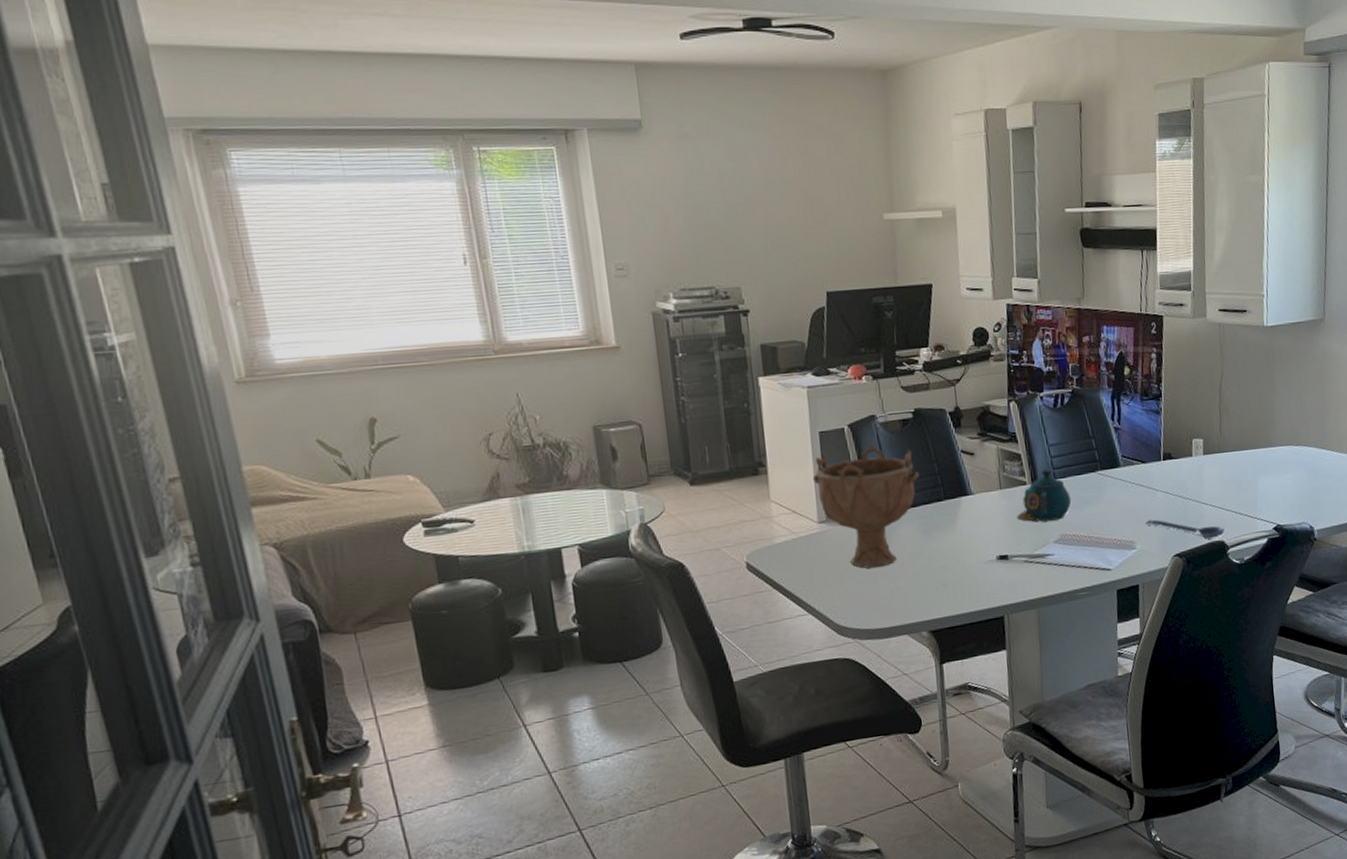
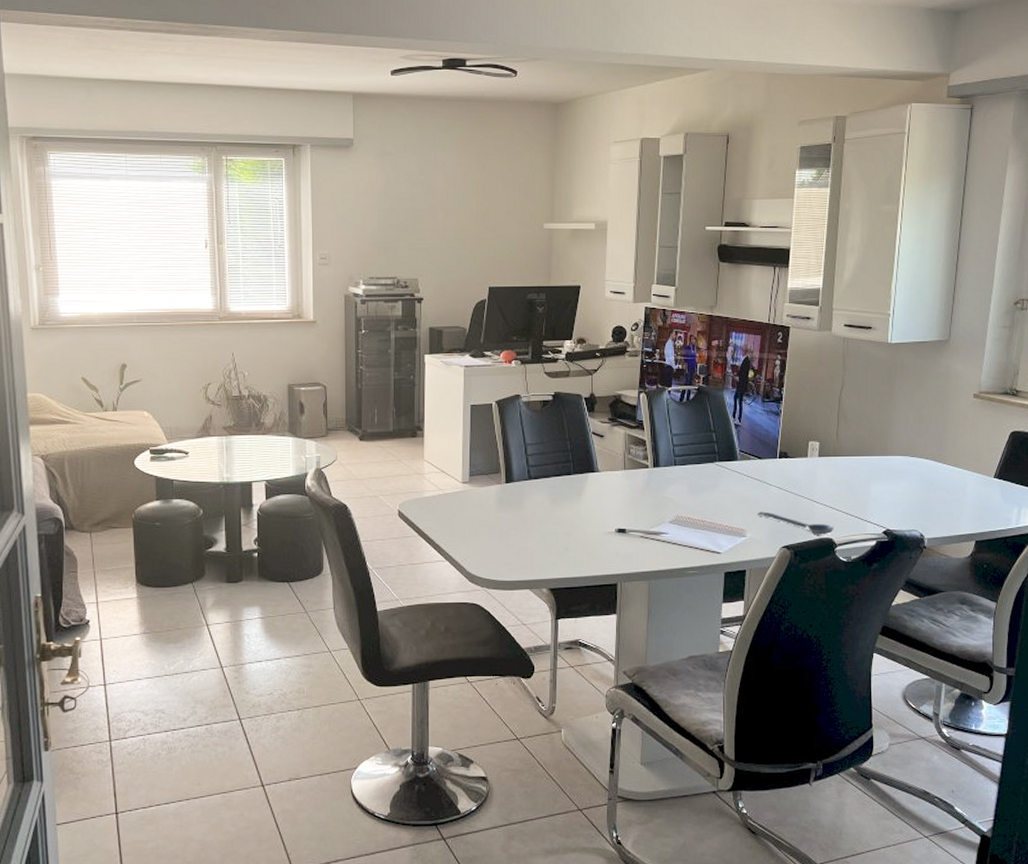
decorative bowl: present [812,442,920,569] -> none [461,418,554,528]
teapot: present [1016,469,1072,523] -> none [637,456,689,504]

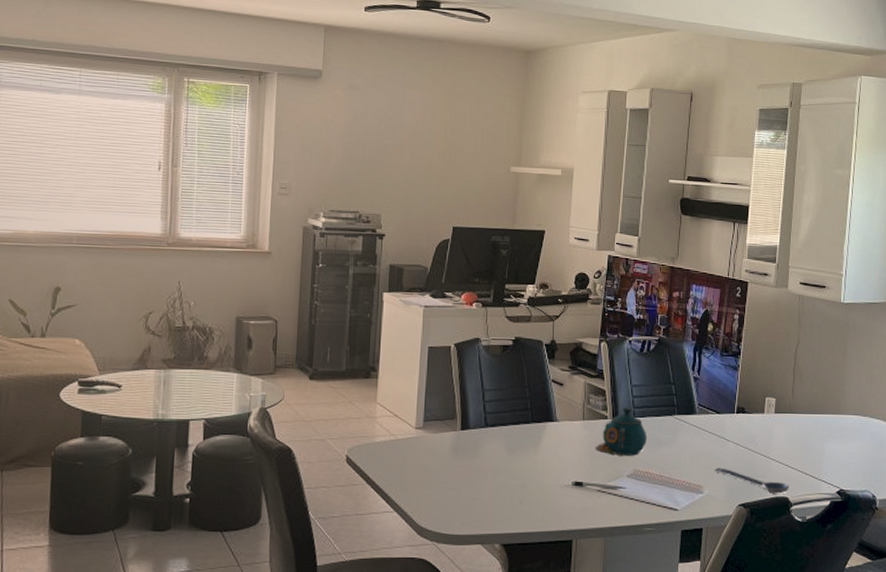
teapot: none [637,456,689,504] -> present [595,407,648,457]

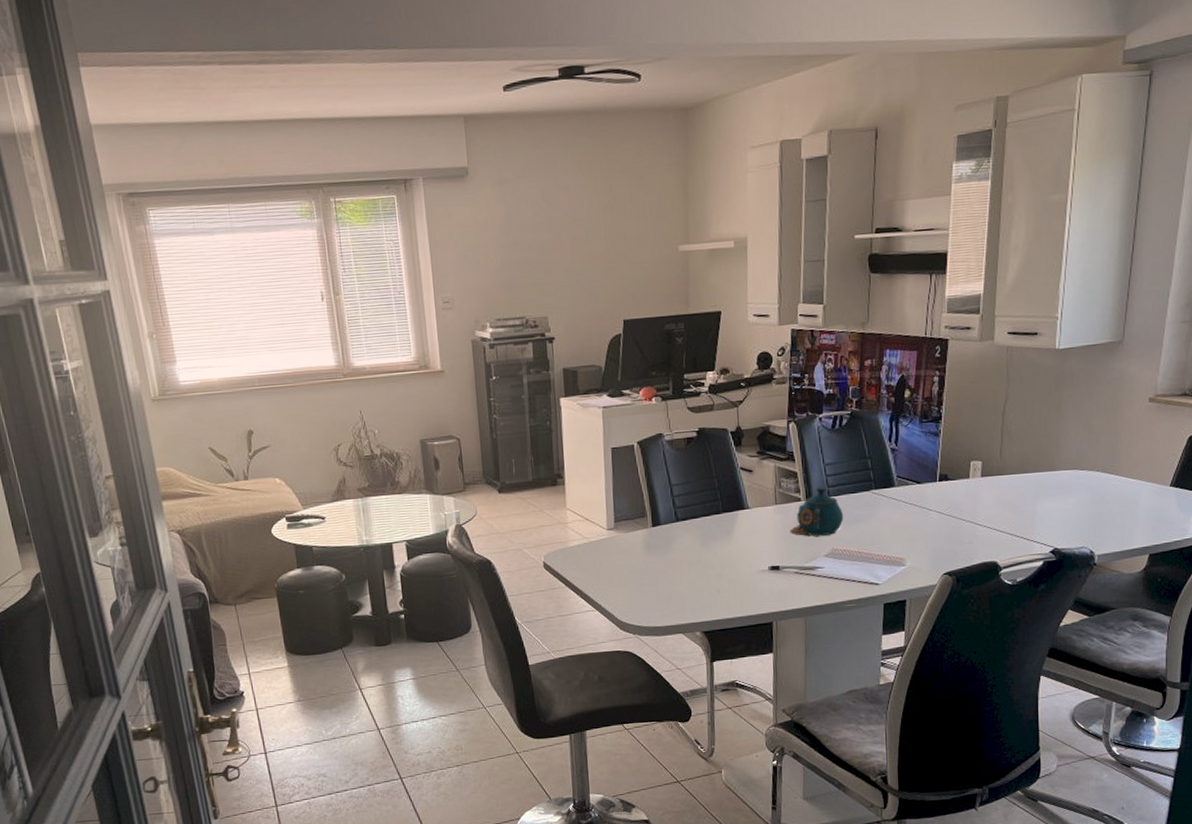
spoon: present [715,467,791,494] -> none [917,538,1000,559]

